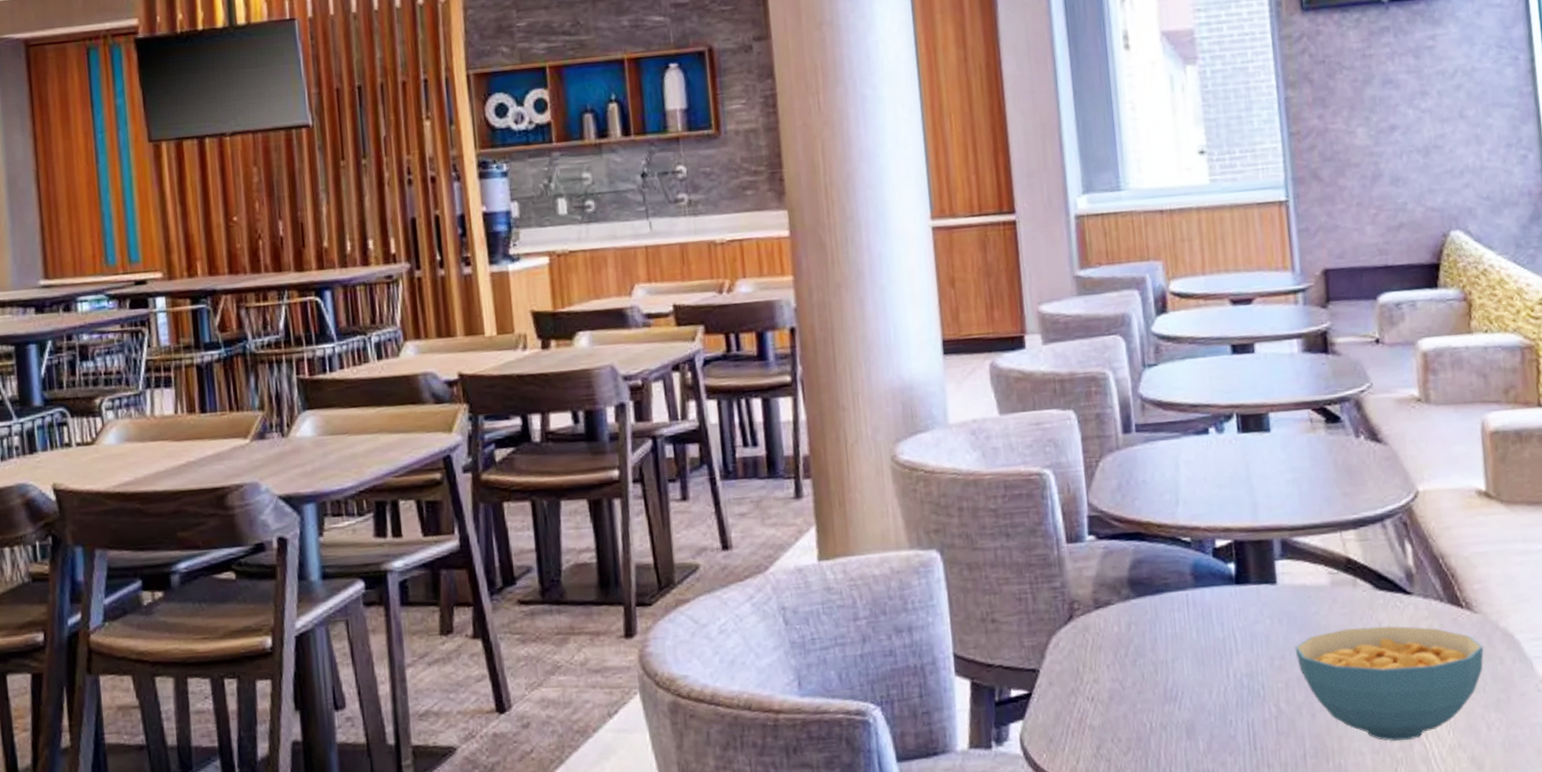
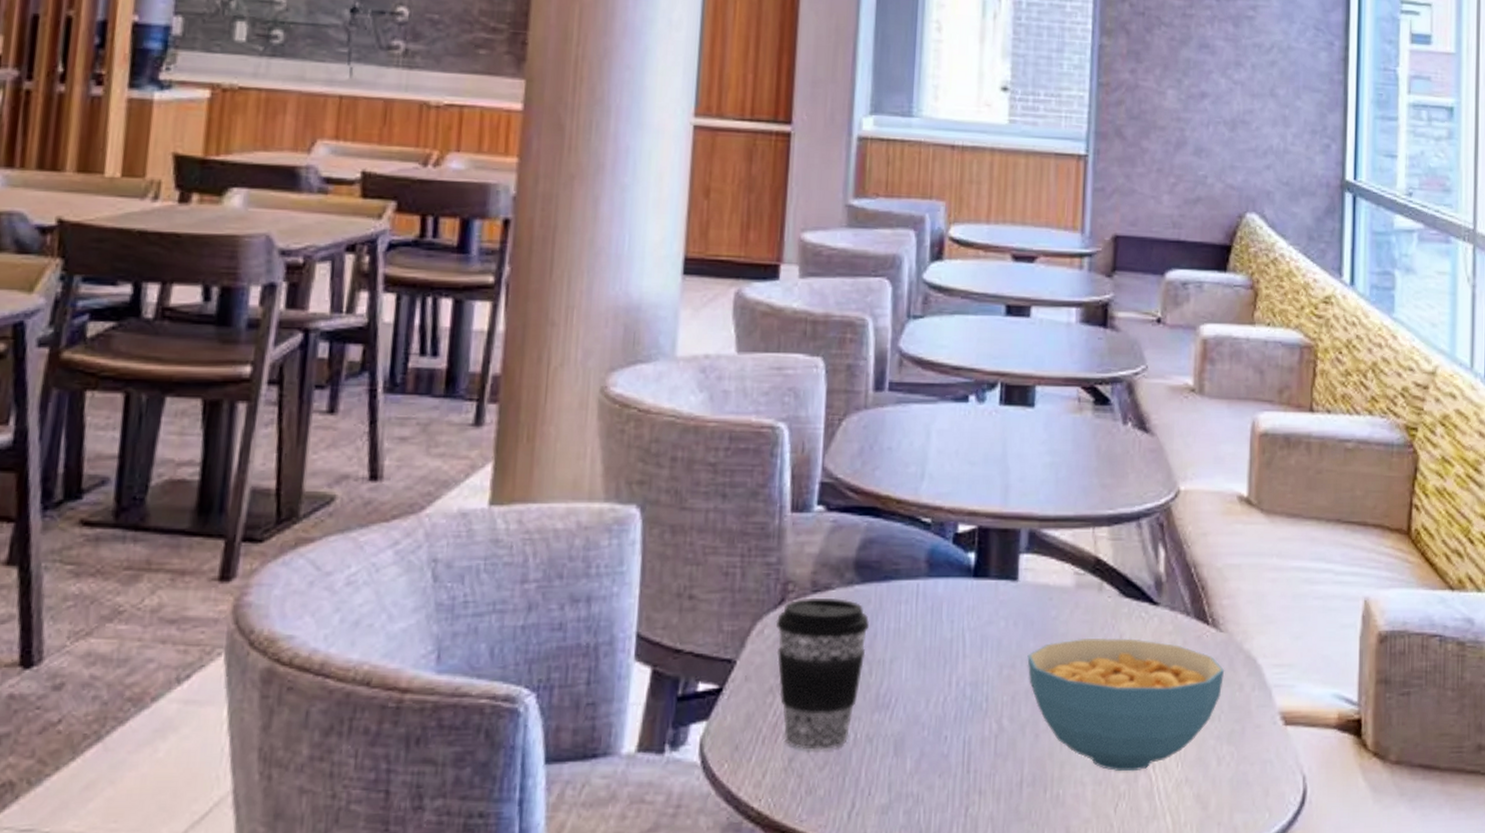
coffee cup: none [1068,612,1150,739] -> present [776,599,870,750]

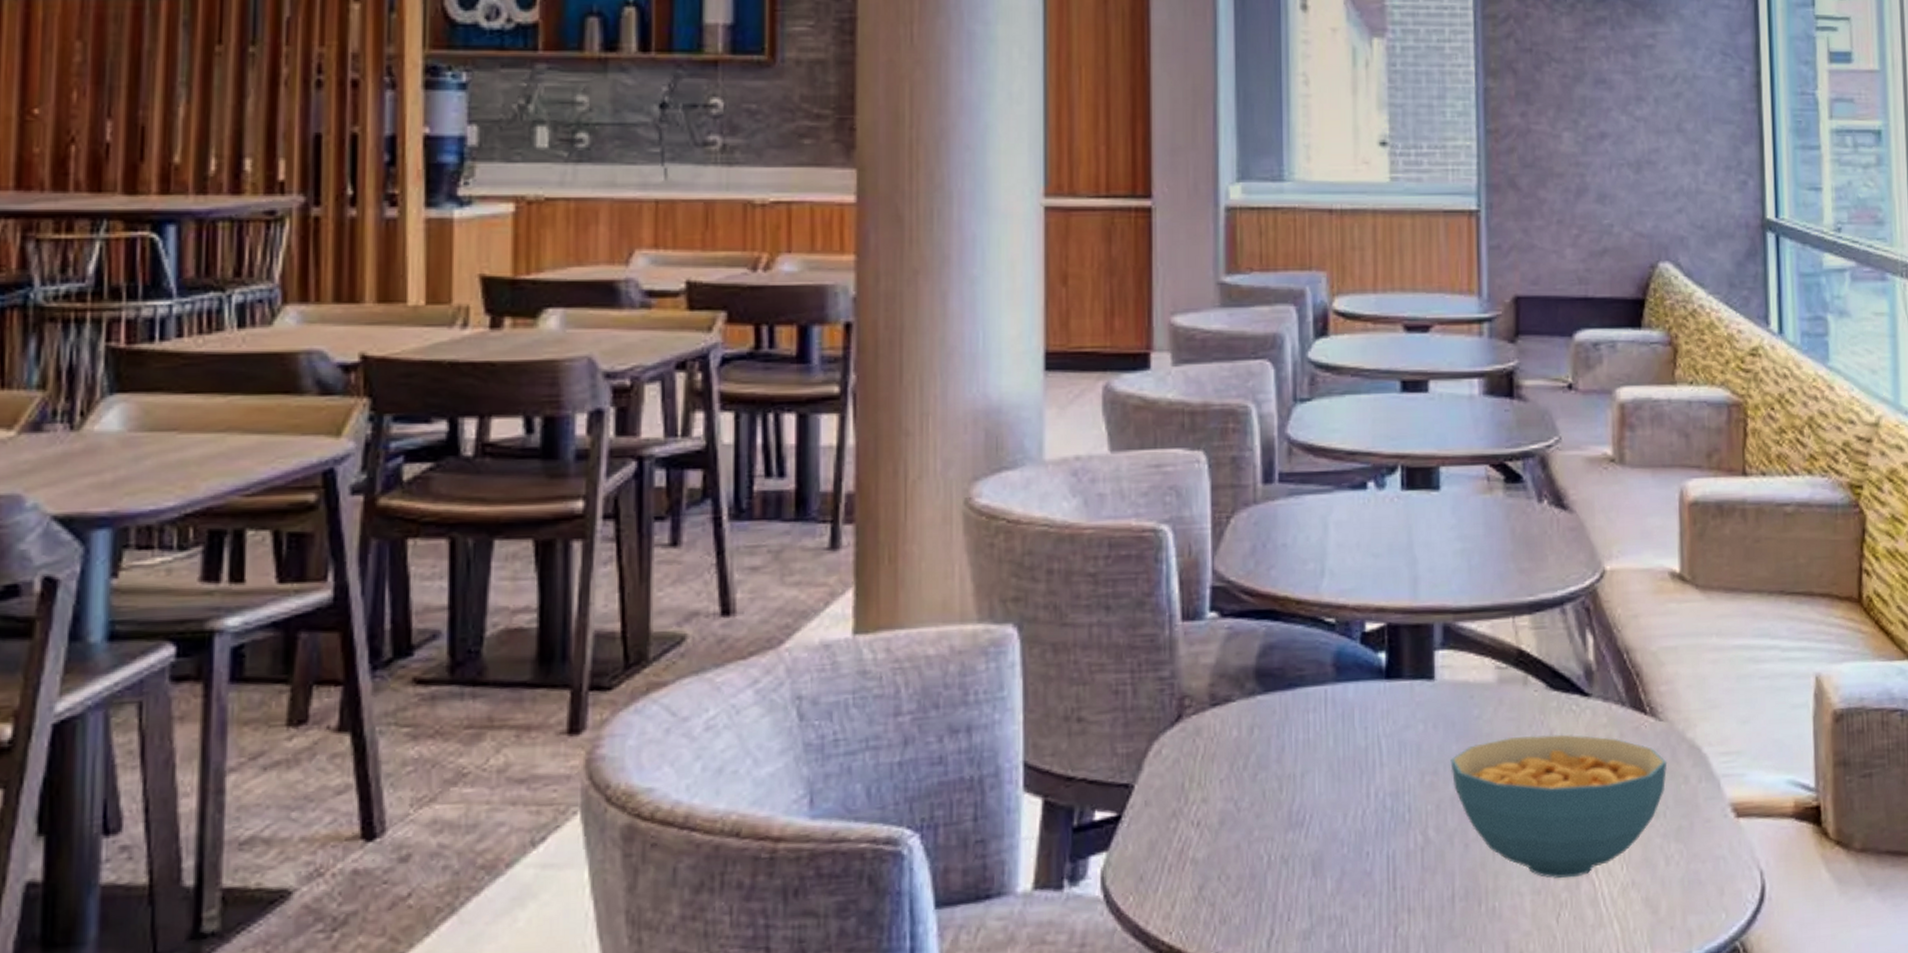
coffee cup: present [776,599,870,750] -> none [1174,711,1277,877]

